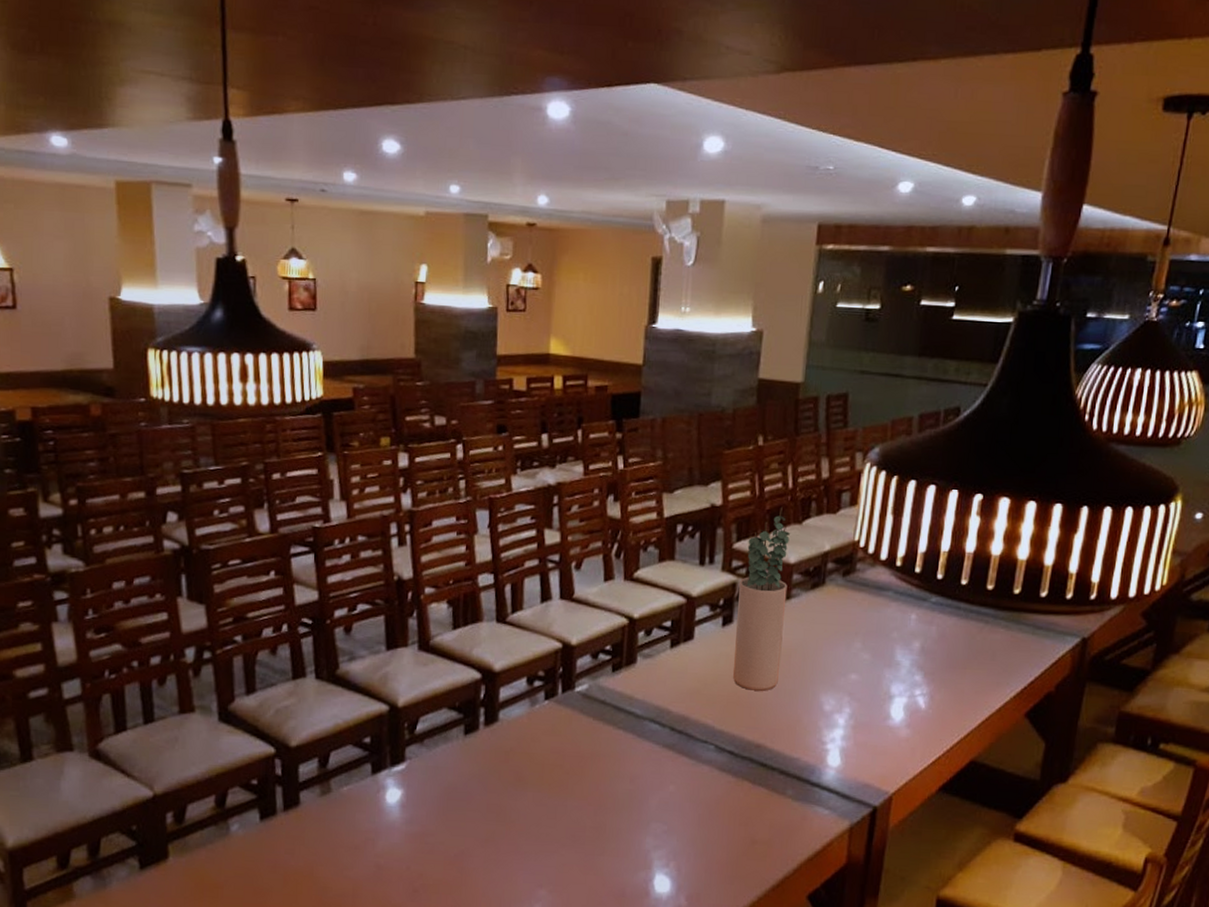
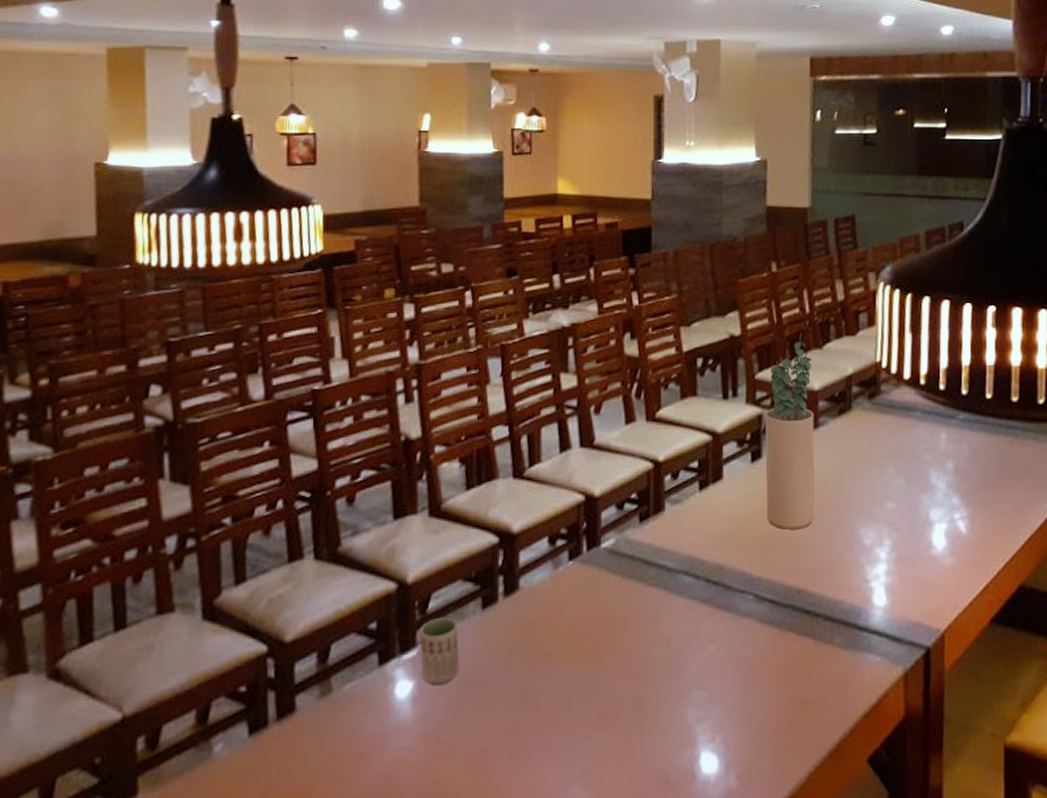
cup: none [408,739,443,795] -> present [420,618,459,685]

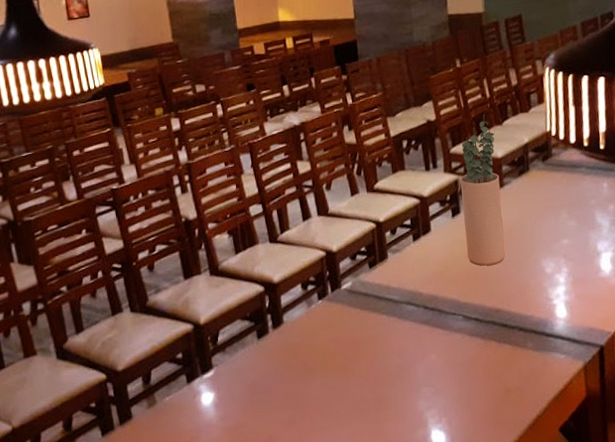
cup: present [420,618,459,685] -> none [214,347,246,394]

